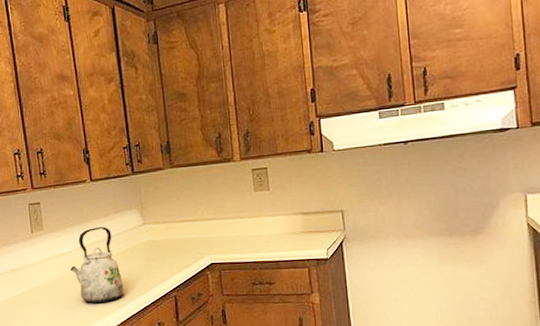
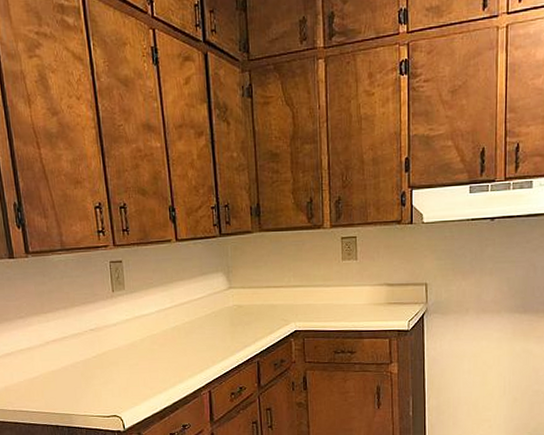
kettle: present [69,227,124,303] -> none [151,289,207,366]

